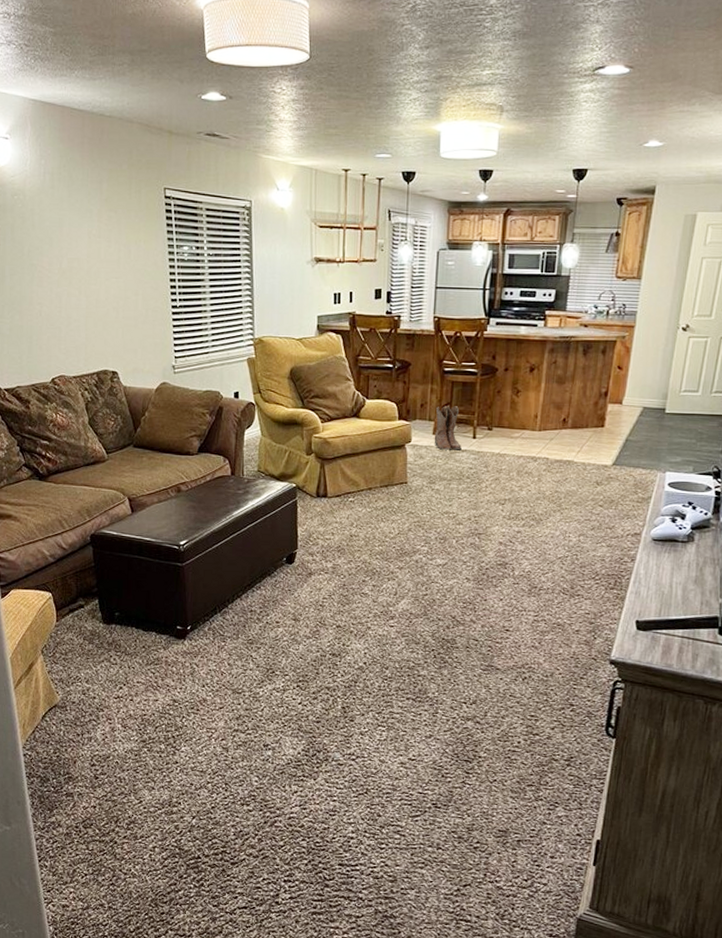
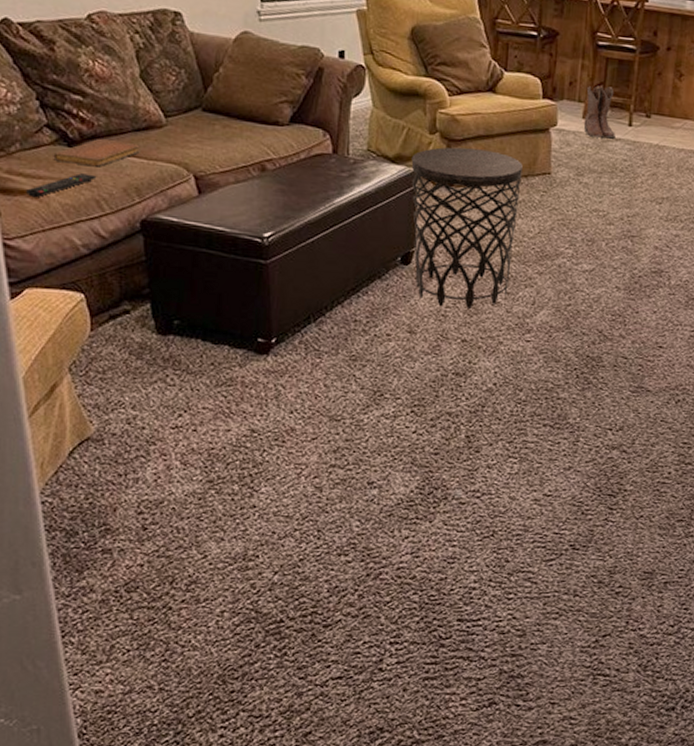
remote control: none [11,500,60,519] -> present [26,173,97,197]
notebook: none [29,473,90,495] -> present [53,139,140,167]
side table: none [292,465,383,599] -> present [411,147,523,309]

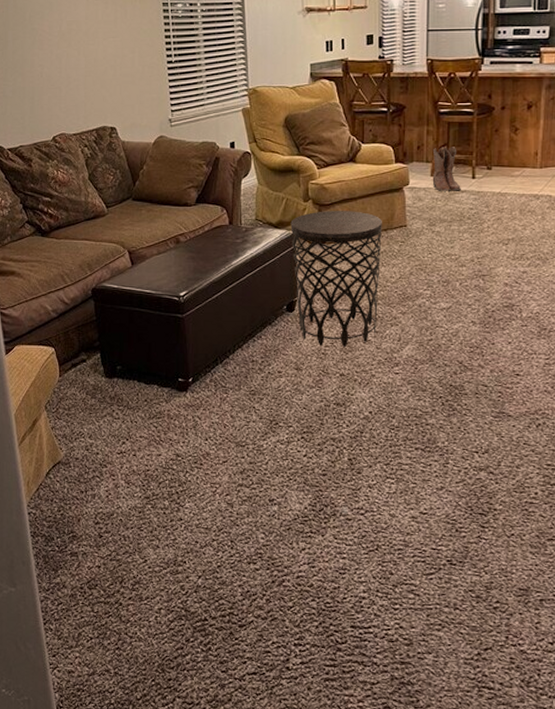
remote control: present [26,173,97,197] -> none [15,256,61,276]
notebook: present [53,139,140,167] -> none [32,229,90,250]

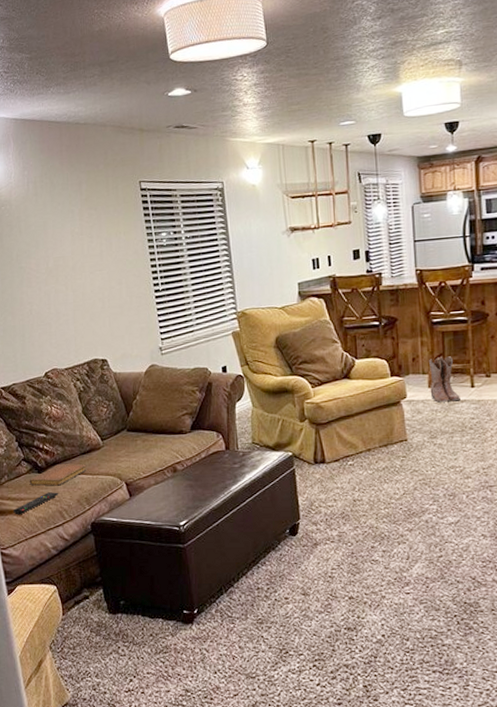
remote control: none [15,256,61,276] -> present [13,492,59,514]
notebook: none [32,229,90,250] -> present [29,463,87,486]
side table: present [290,211,382,347] -> none [288,428,384,569]

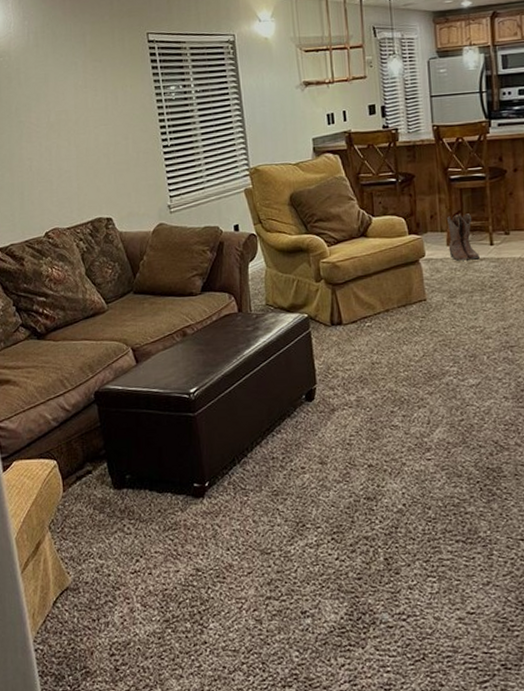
remote control: present [13,492,59,514] -> none [10,359,60,384]
notebook: present [29,463,87,486] -> none [27,329,90,353]

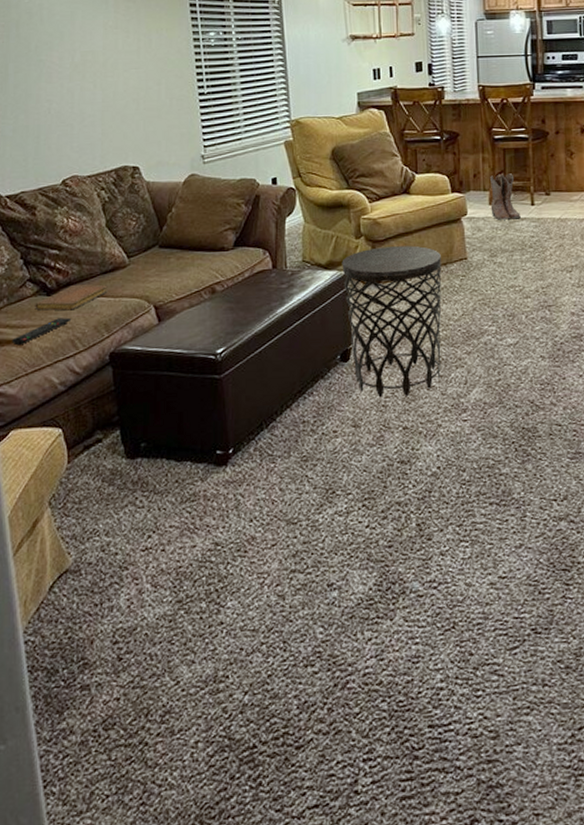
remote control: none [10,359,60,384] -> present [12,317,72,345]
notebook: none [27,329,90,353] -> present [35,284,108,311]
side table: none [303,288,404,436] -> present [342,245,442,398]

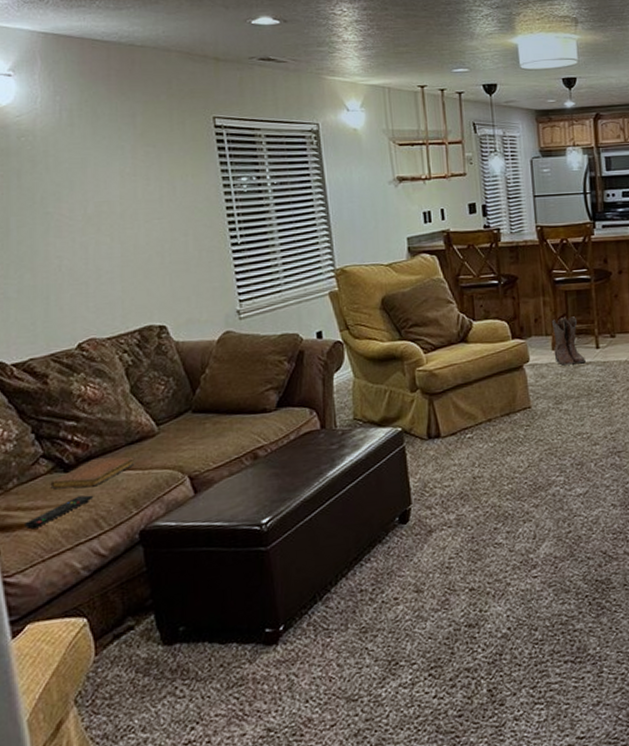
side table: present [342,245,442,398] -> none [396,396,508,559]

